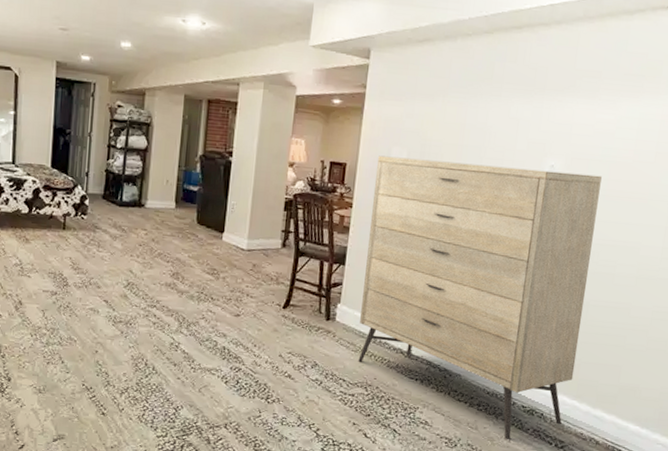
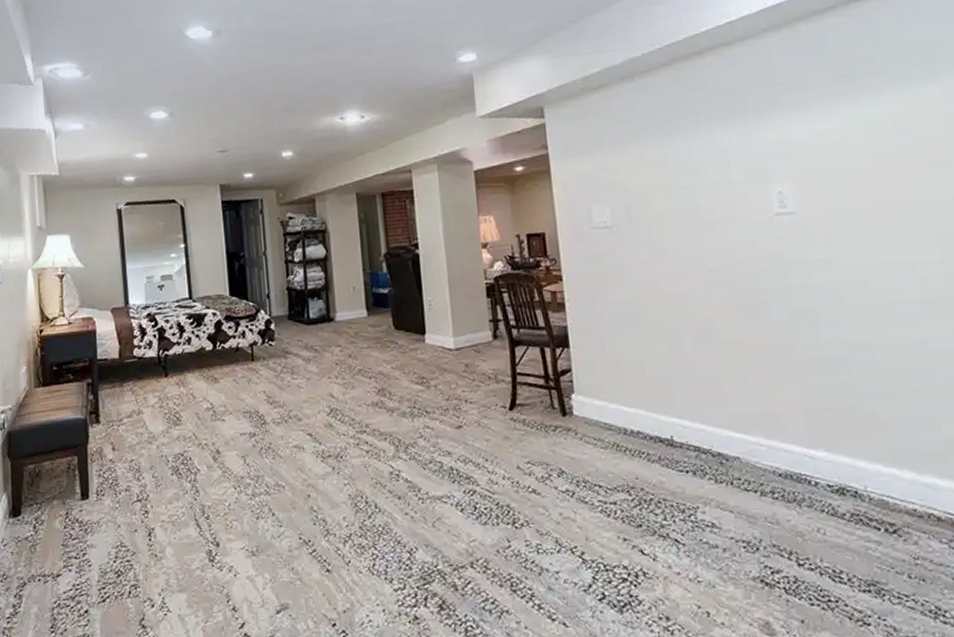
dresser: present [358,155,602,440] -> none [577,192,885,533]

